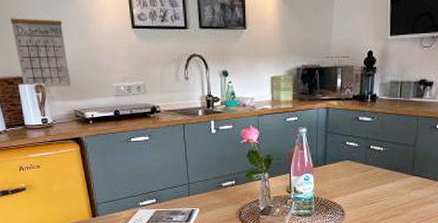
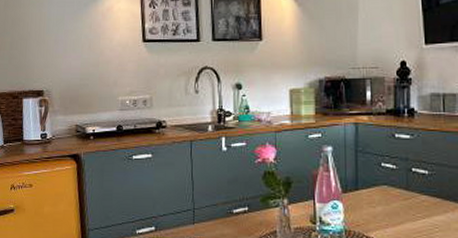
calendar: present [10,12,71,87] -> none [24,28,76,101]

